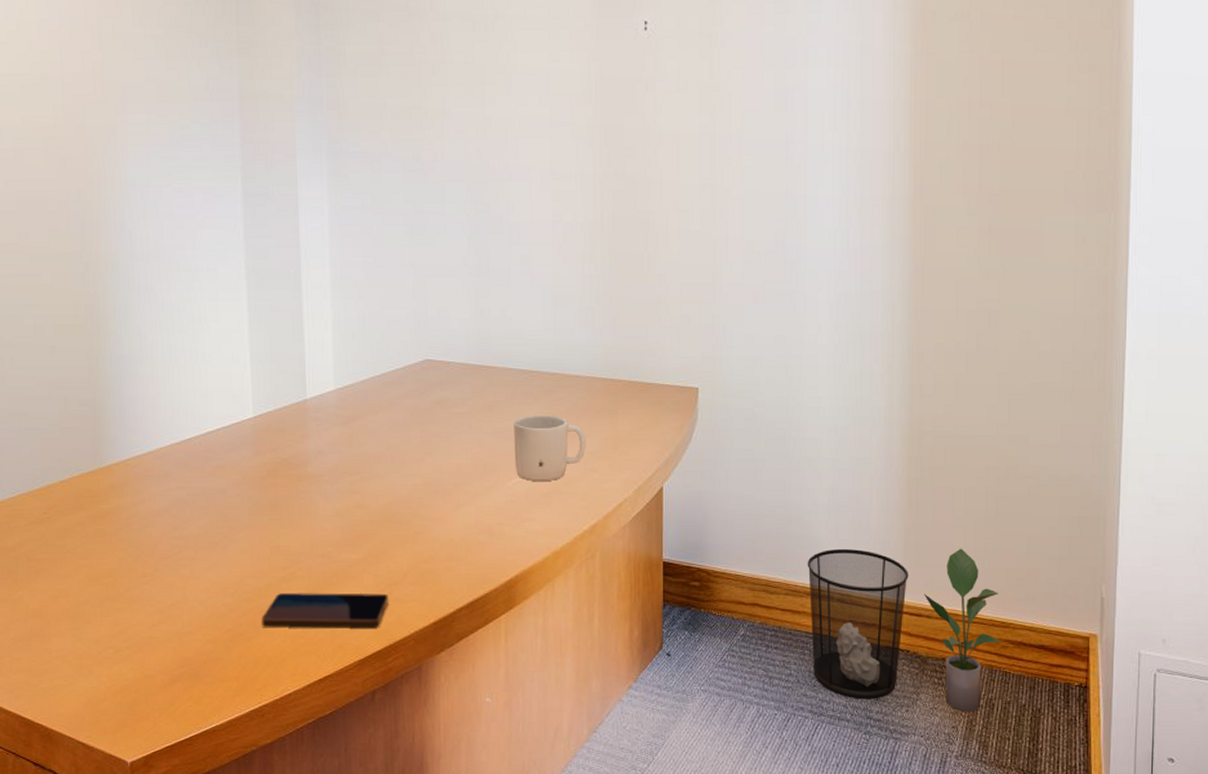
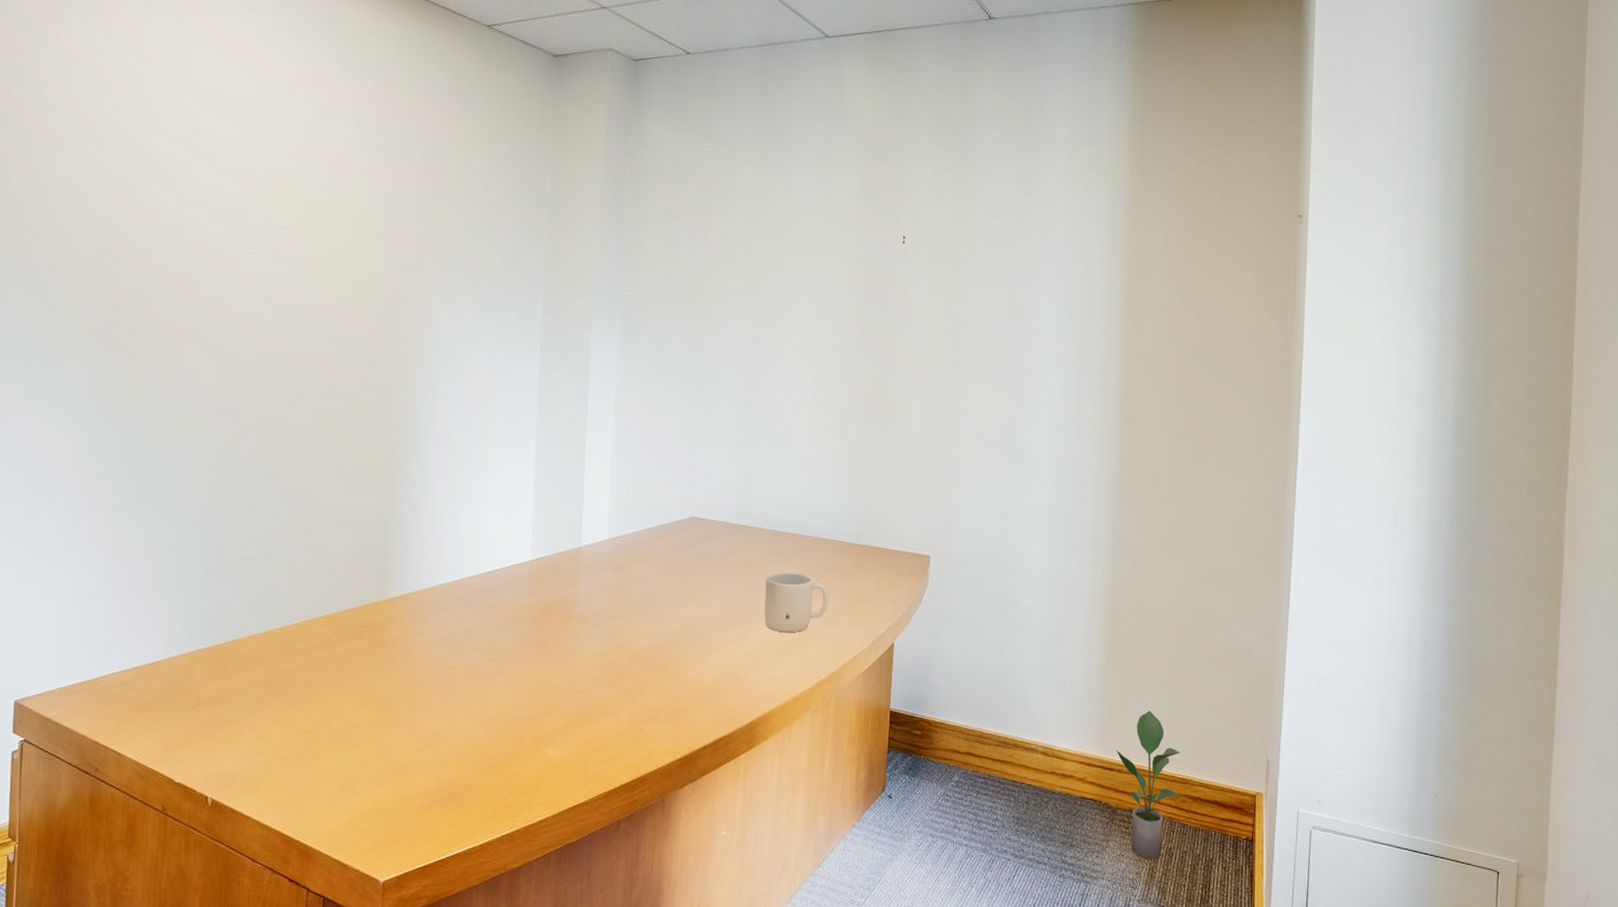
phone: present [261,592,388,629] -> none [520,724,640,762]
waste bin: present [807,548,909,699] -> none [1016,706,1104,845]

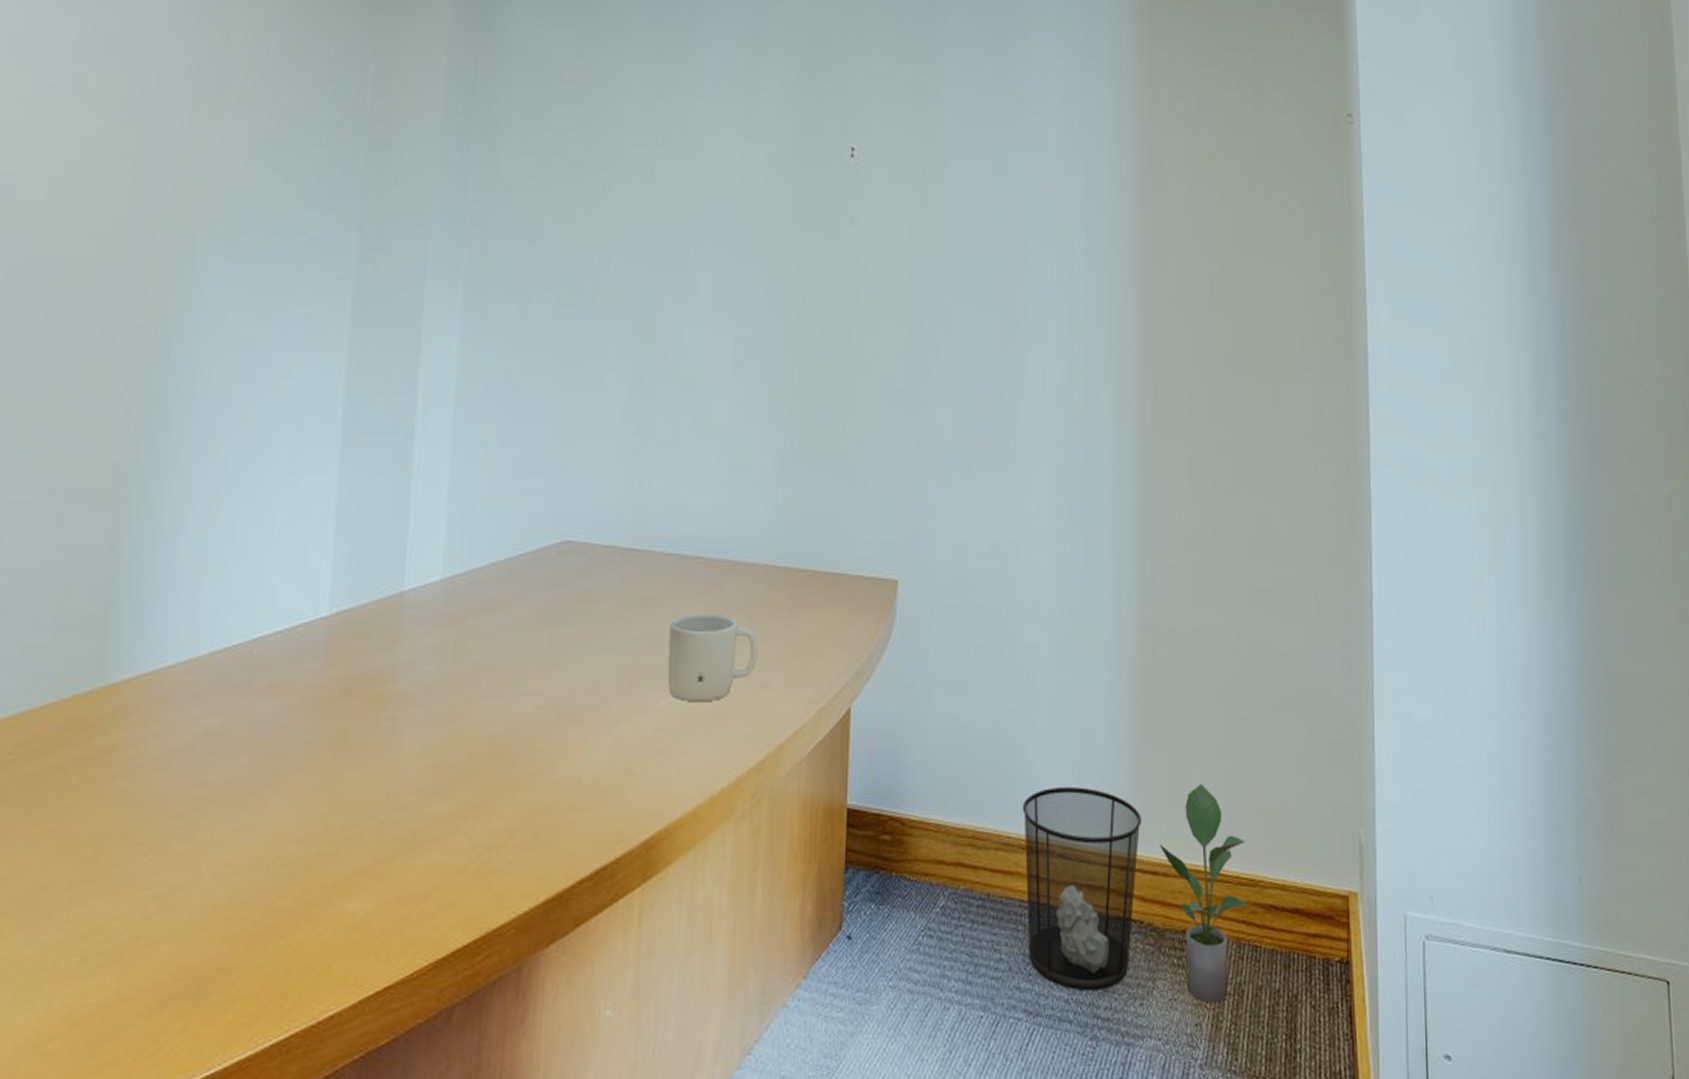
waste bin: none [1016,706,1104,845] -> present [1022,786,1142,991]

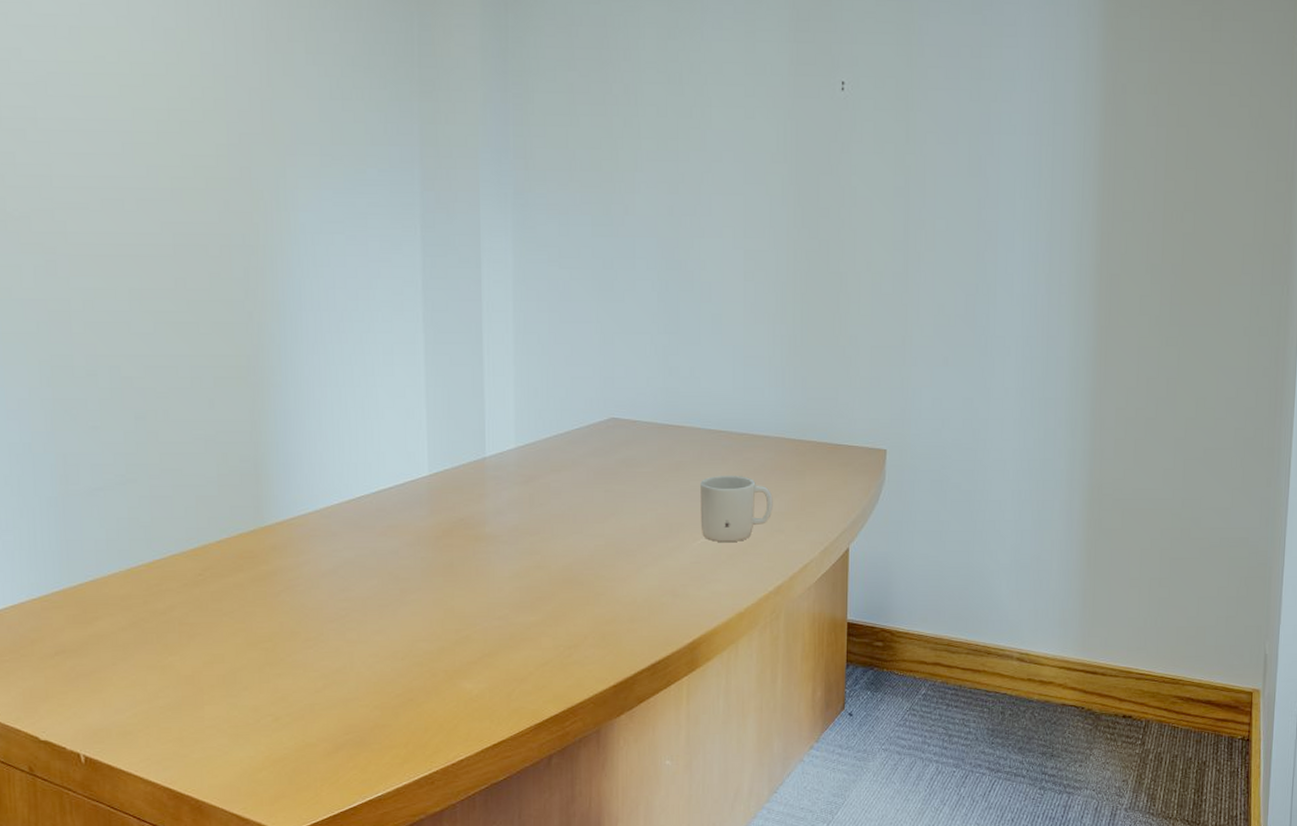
waste bin: present [1022,786,1142,991] -> none [988,608,1085,756]
potted plant: present [1160,783,1249,1003] -> none [1099,608,1170,766]

